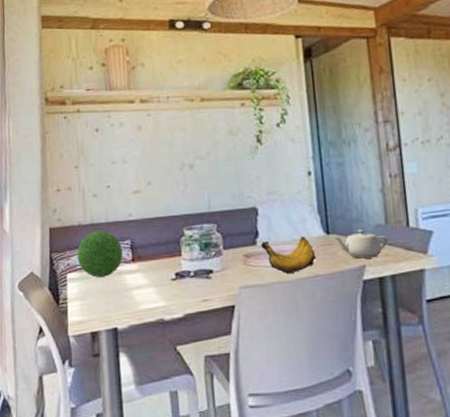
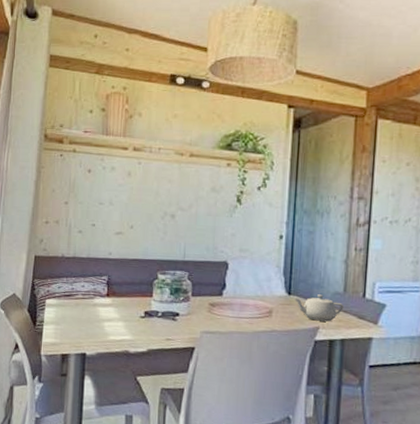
decorative ball: present [76,230,123,278] -> none [57,264,100,307]
banana bunch: present [260,237,316,273] -> none [226,293,275,325]

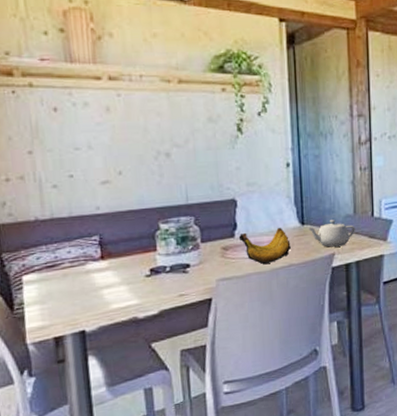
banana bunch: none [226,293,275,325] -> present [238,228,291,264]

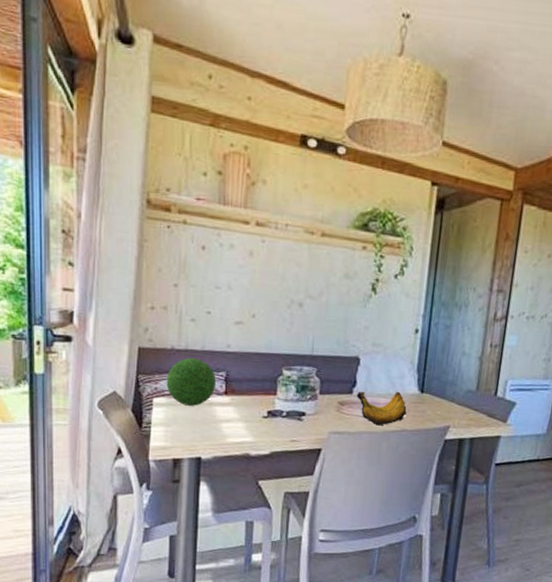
decorative ball: none [33,226,91,278] -> present [166,357,217,406]
teapot: present [307,220,355,247] -> none [426,392,475,421]

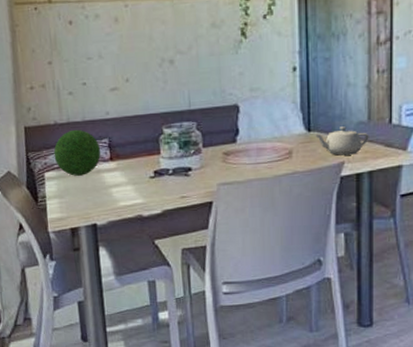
banana bunch: present [356,391,407,425] -> none [240,134,295,170]
teapot: none [426,392,475,421] -> present [314,126,369,156]

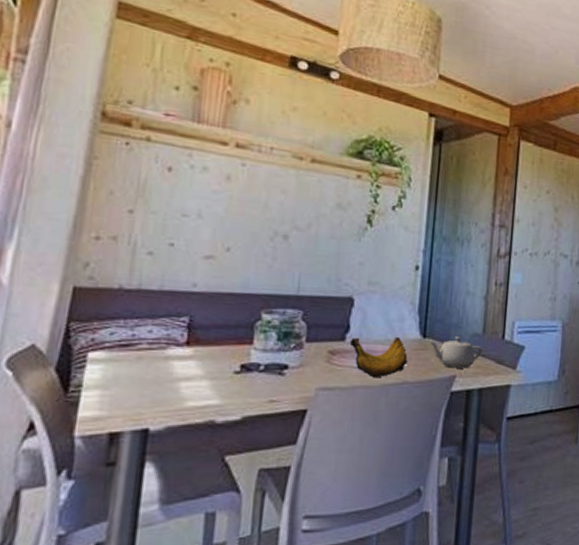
decorative ball: present [53,129,101,176] -> none [107,299,177,361]
banana bunch: none [240,134,295,170] -> present [349,337,408,377]

